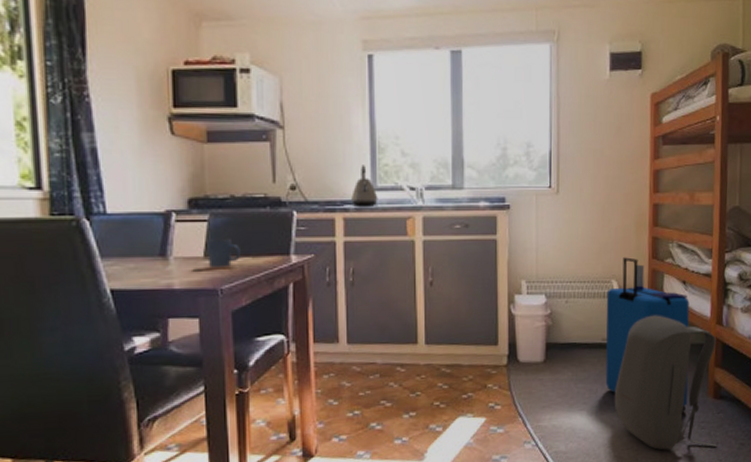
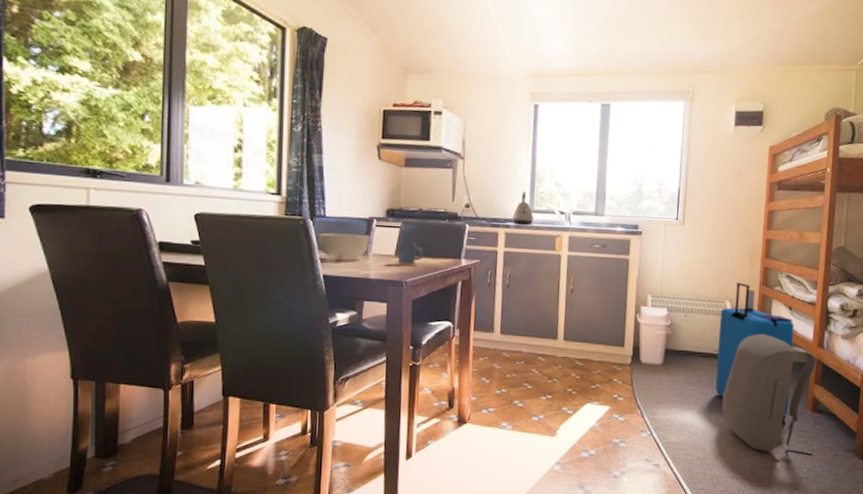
bowl: none [100,234,170,270] -> present [319,232,370,261]

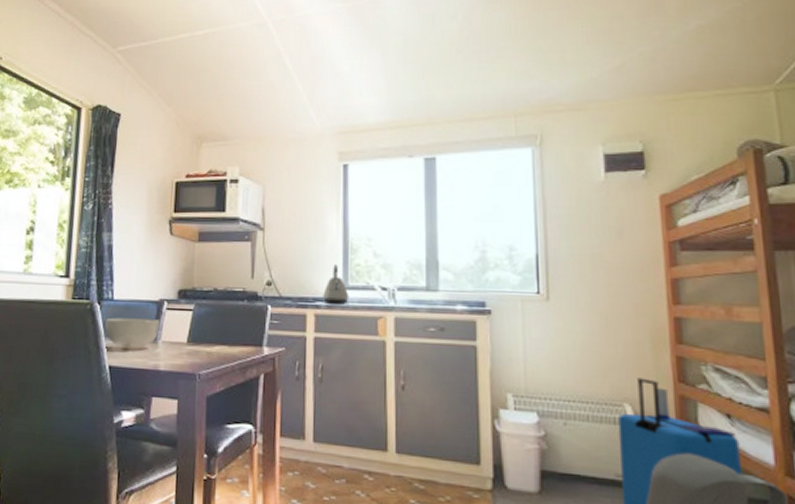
mug: present [397,241,423,266] -> none [190,326,218,356]

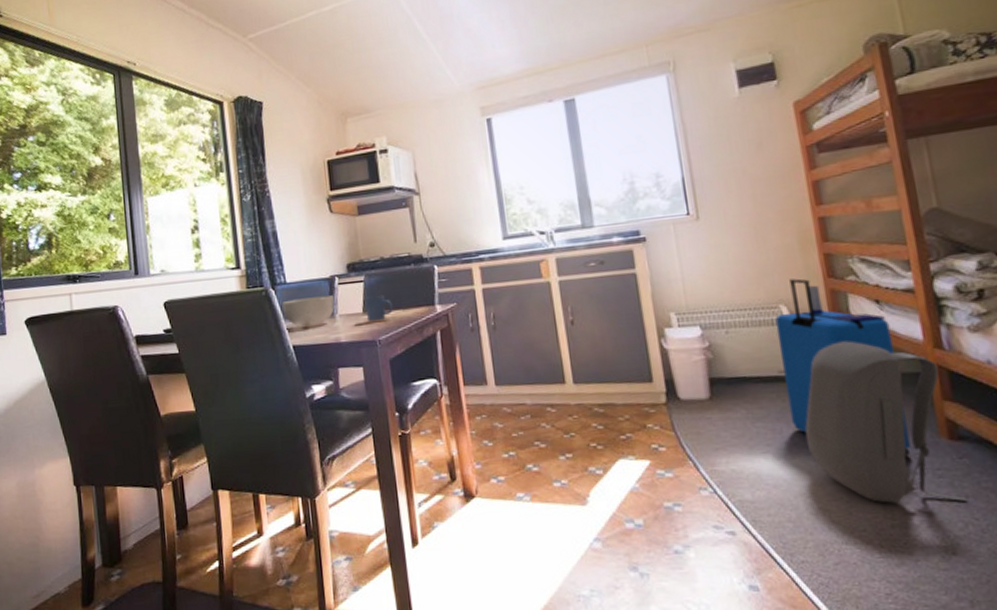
mug: none [190,326,218,356] -> present [364,294,393,323]
kettle: present [323,264,349,306] -> none [485,216,510,257]

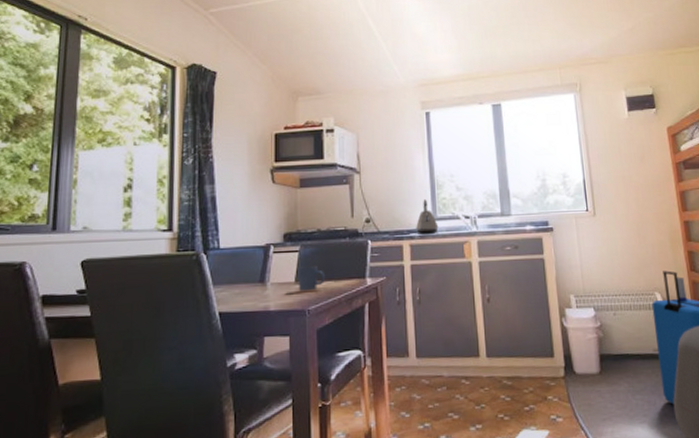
bowl: present [282,295,335,329] -> none [213,263,268,295]
kettle: none [485,216,510,257] -> present [416,199,439,236]

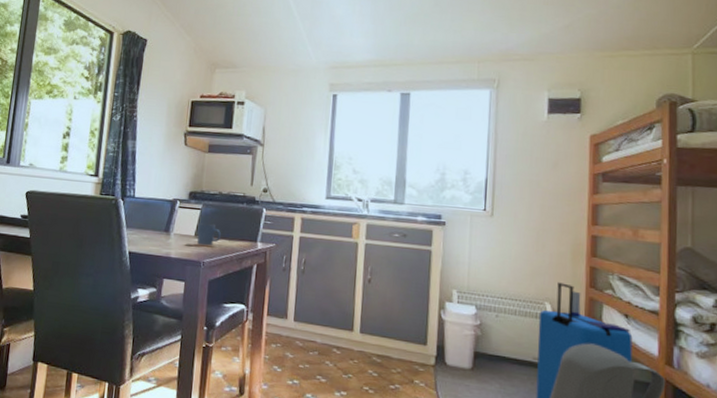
kettle: present [416,199,439,236] -> none [309,177,331,212]

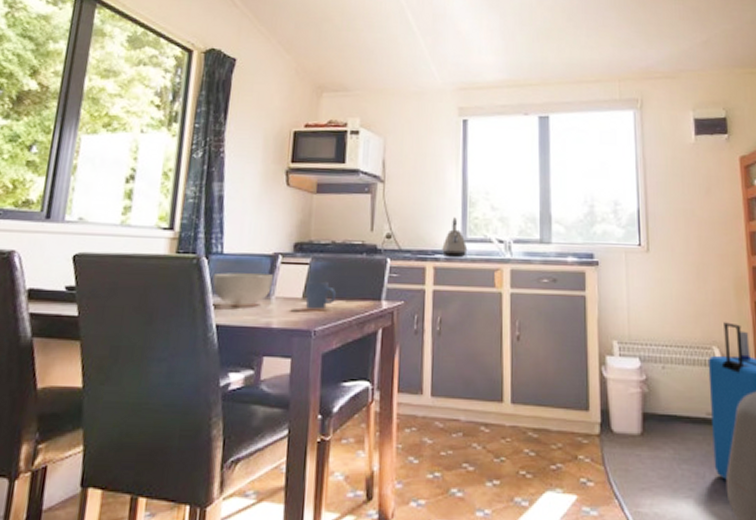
bowl: none [127,212,173,240] -> present [213,272,274,307]
kettle: none [309,177,331,212] -> present [442,217,468,258]

